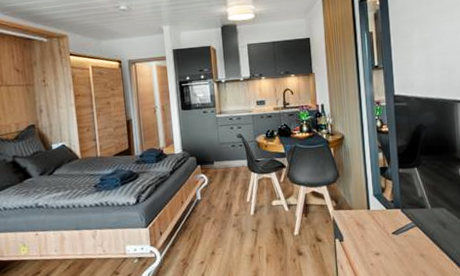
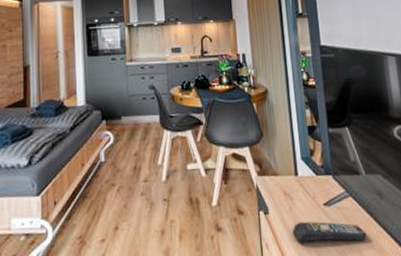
remote control: none [364,247,431,265] -> present [293,221,368,243]

